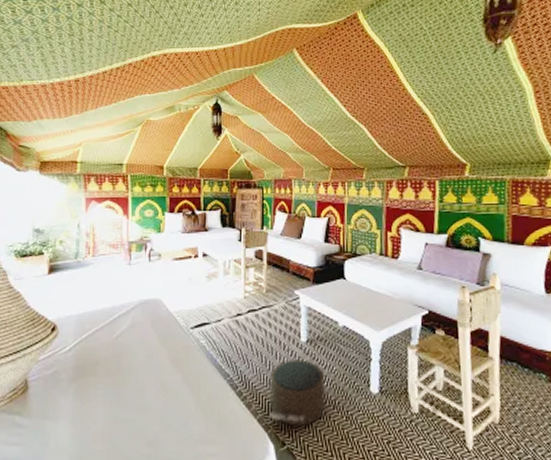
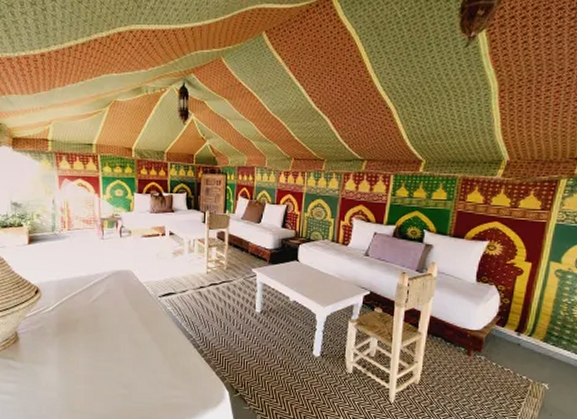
pouf: present [268,360,325,426] -> none [224,326,275,379]

